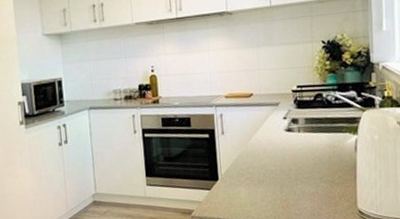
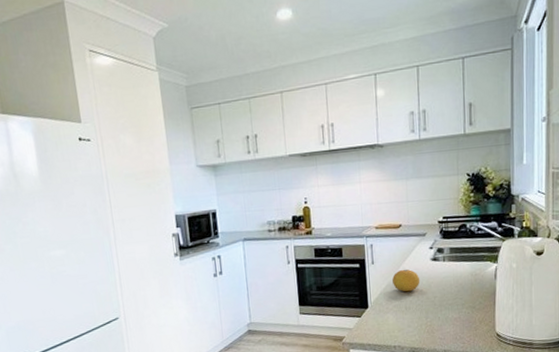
fruit: none [244,140,274,164] -> present [392,269,420,292]

